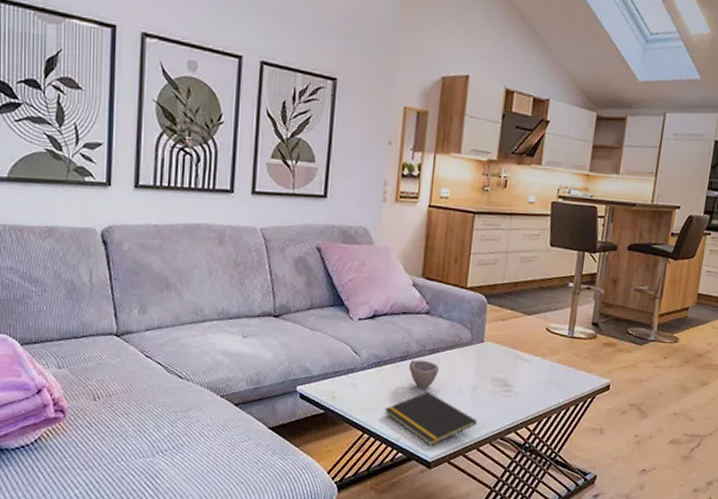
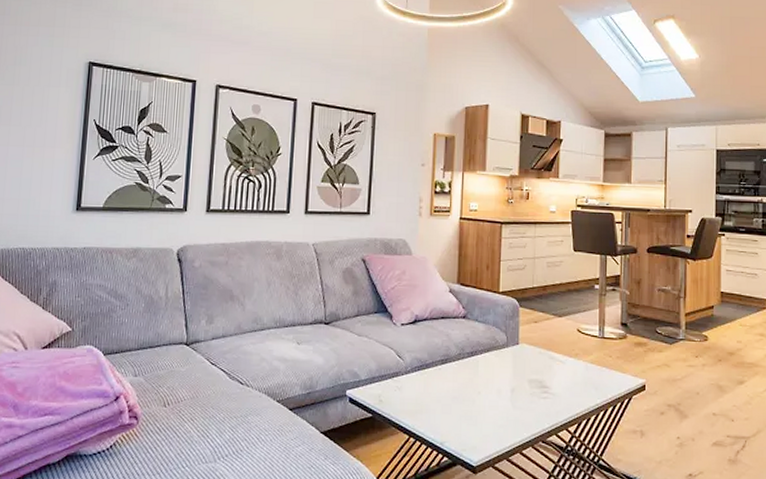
notepad: present [384,391,477,446] -> none [428,394,518,449]
cup: present [409,359,440,388] -> none [450,362,479,391]

